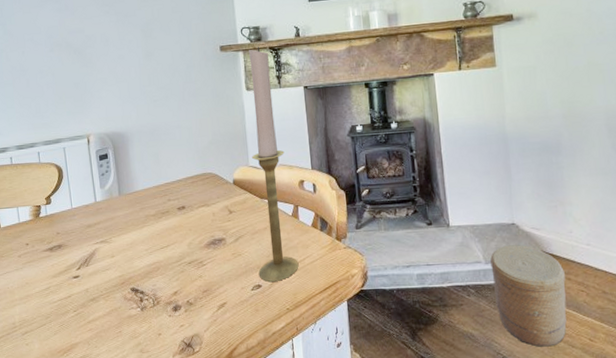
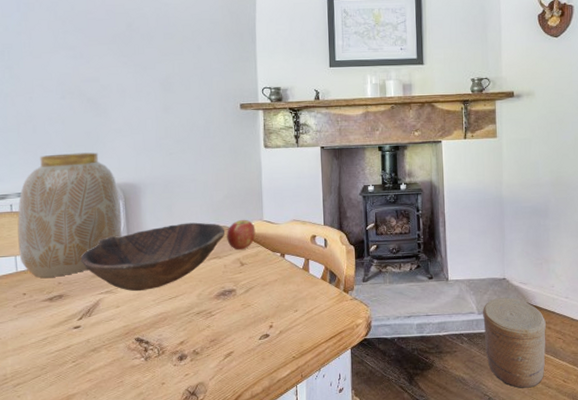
vase: none [17,103,113,228] -> present [17,152,123,278]
bowl: none [76,169,212,241] -> present [80,222,225,292]
fruit: none [213,165,243,198] -> present [227,219,256,250]
candlestick: present [249,47,299,282] -> none [266,107,307,331]

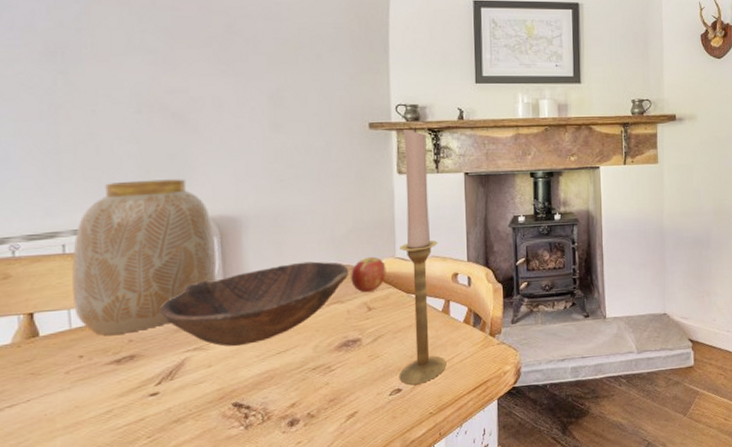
candlestick: none [266,107,307,331] -> present [399,127,447,385]
basket: present [483,297,546,388] -> none [642,334,708,430]

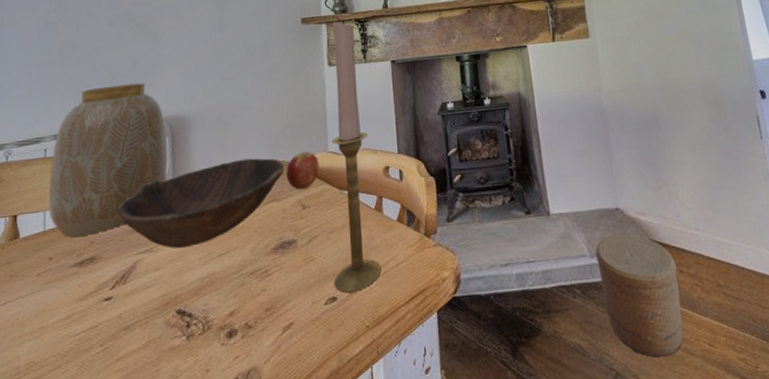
basket: none [642,334,708,430] -> present [595,233,683,358]

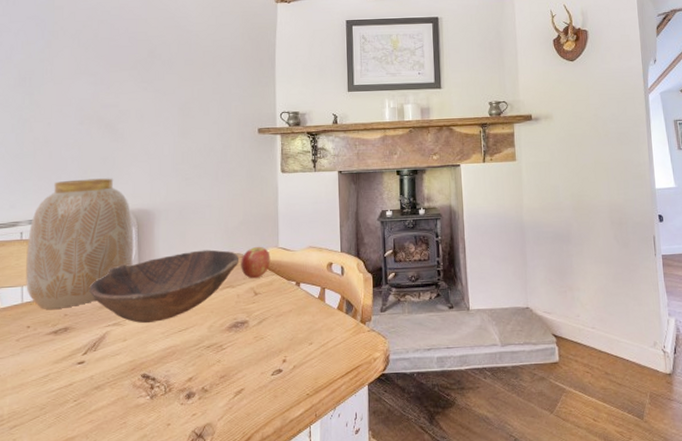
candlestick: present [331,19,382,293] -> none [280,131,322,366]
basket: present [595,233,683,358] -> none [506,328,574,428]

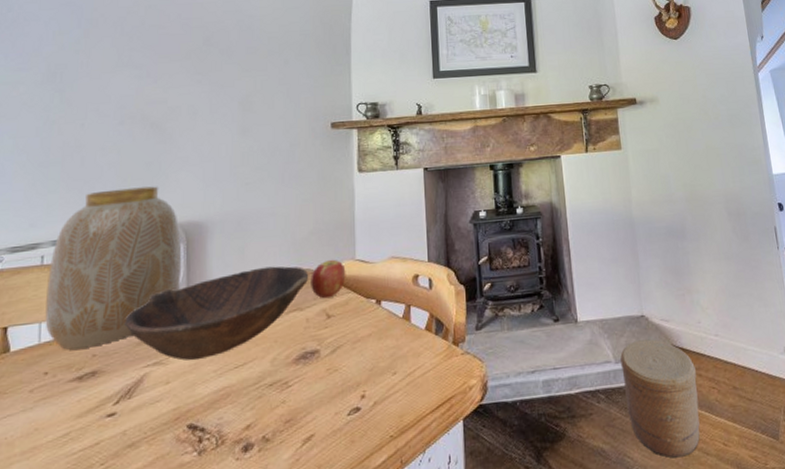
basket: none [506,328,574,428] -> present [620,339,700,458]

